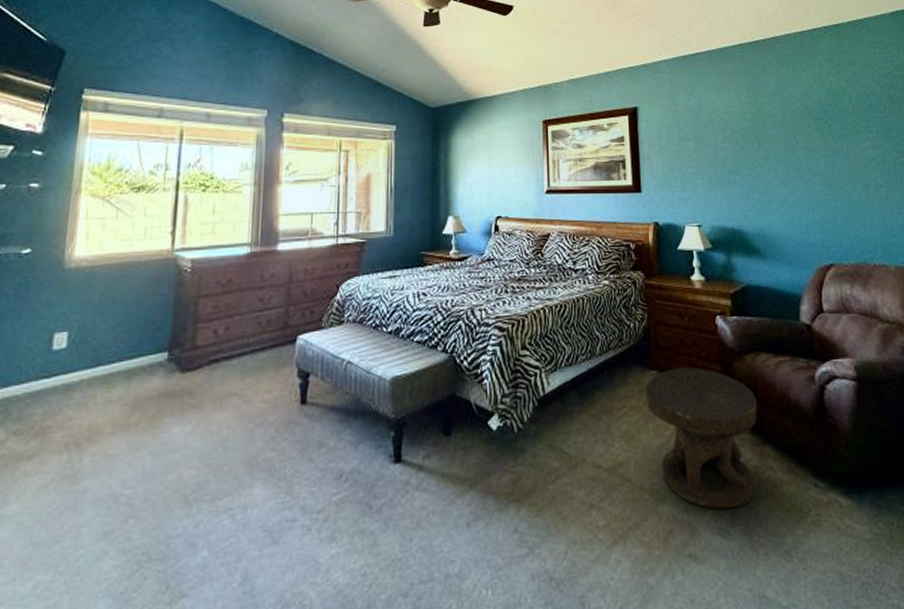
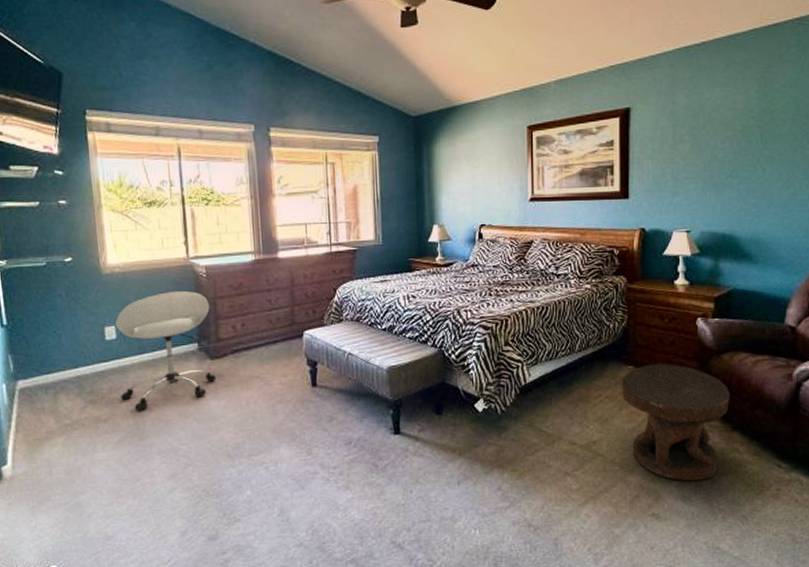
chair: none [57,288,190,444] -> present [115,290,217,411]

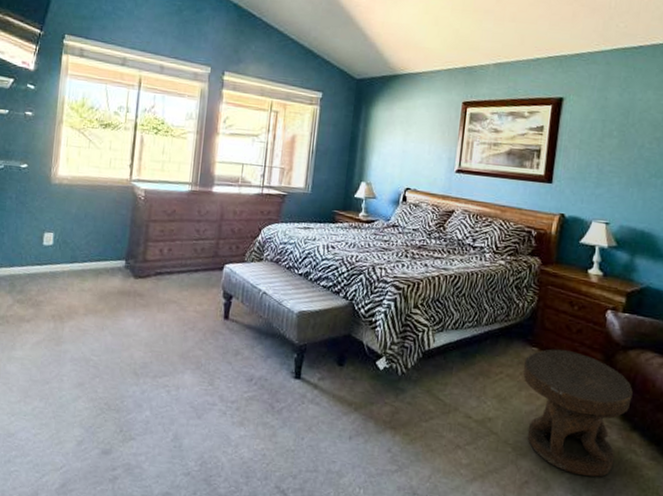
chair: present [115,290,217,411] -> none [46,208,143,317]

